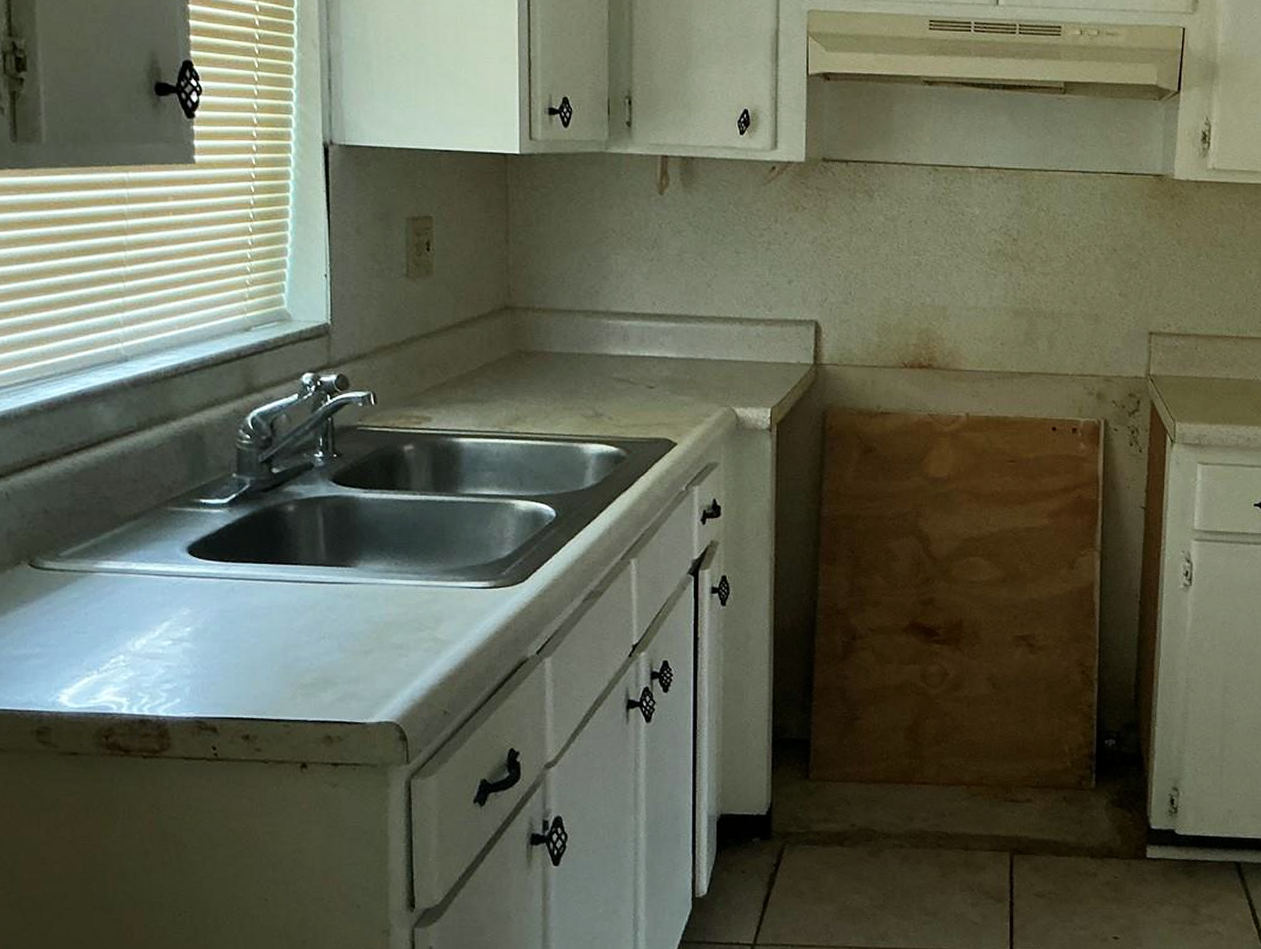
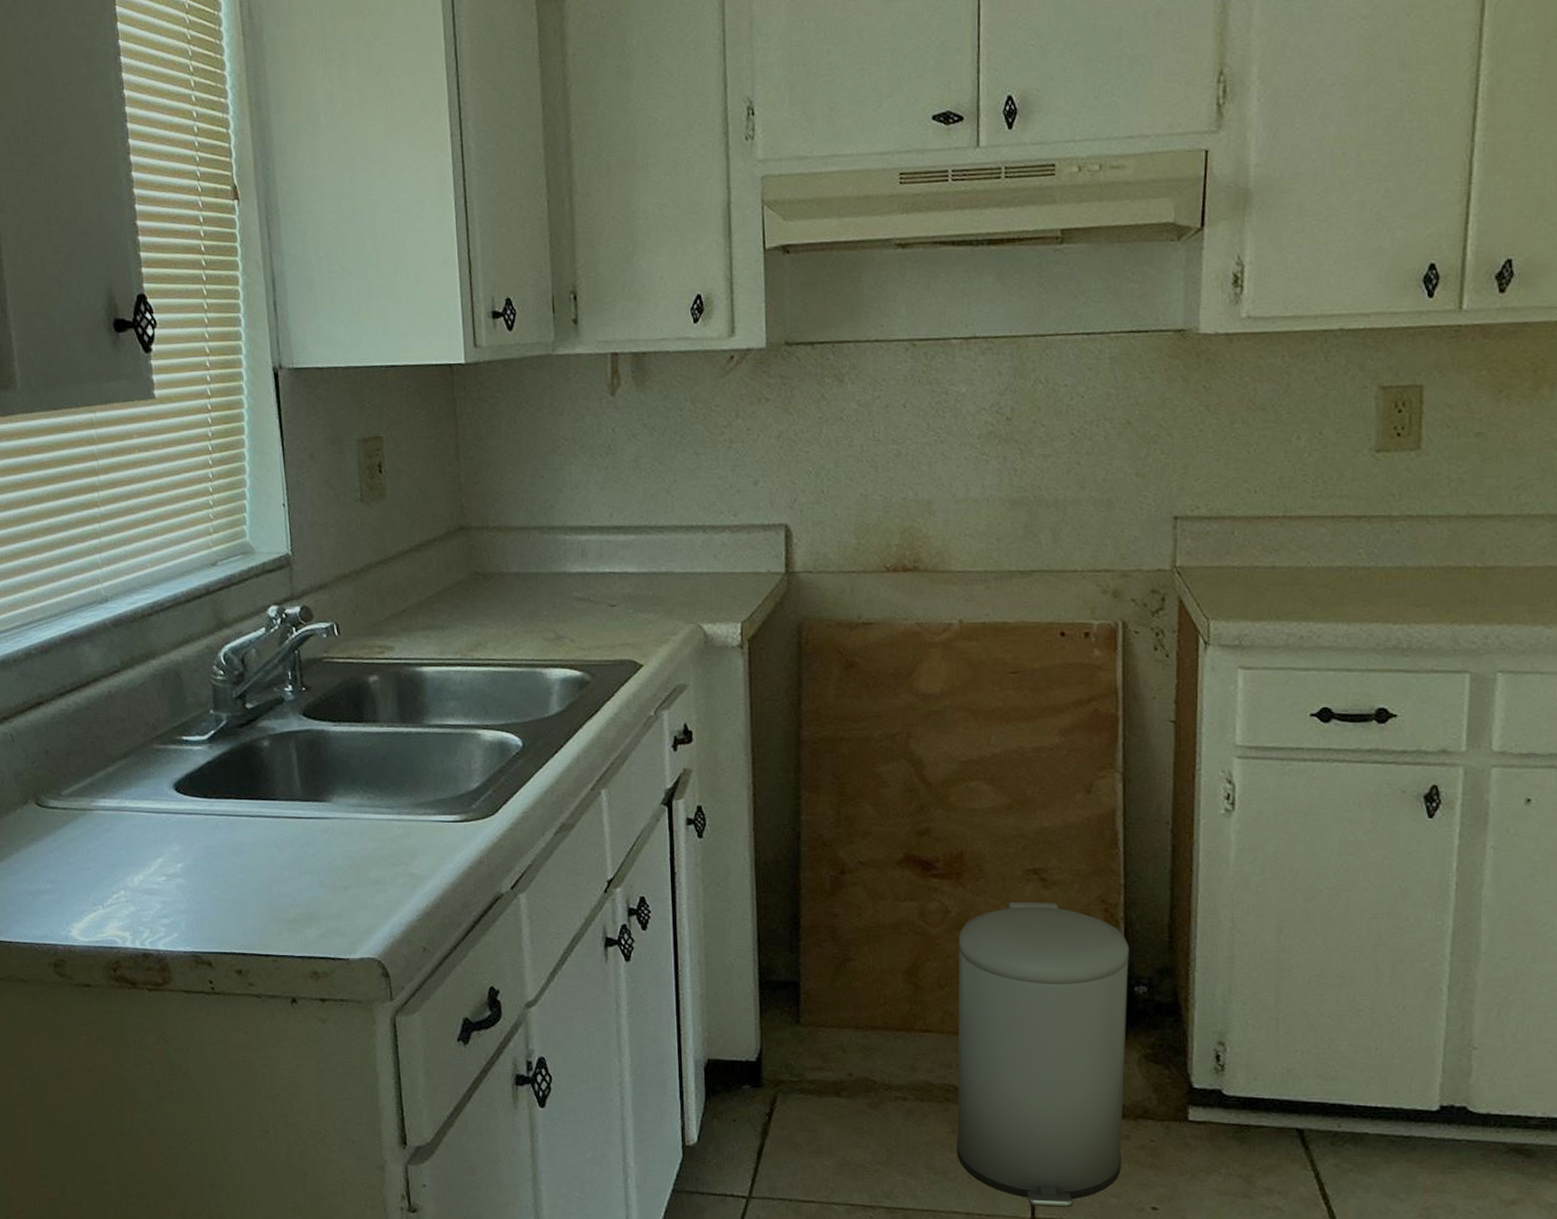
pedal bin: none [946,664,1101,941] -> present [956,901,1129,1208]

